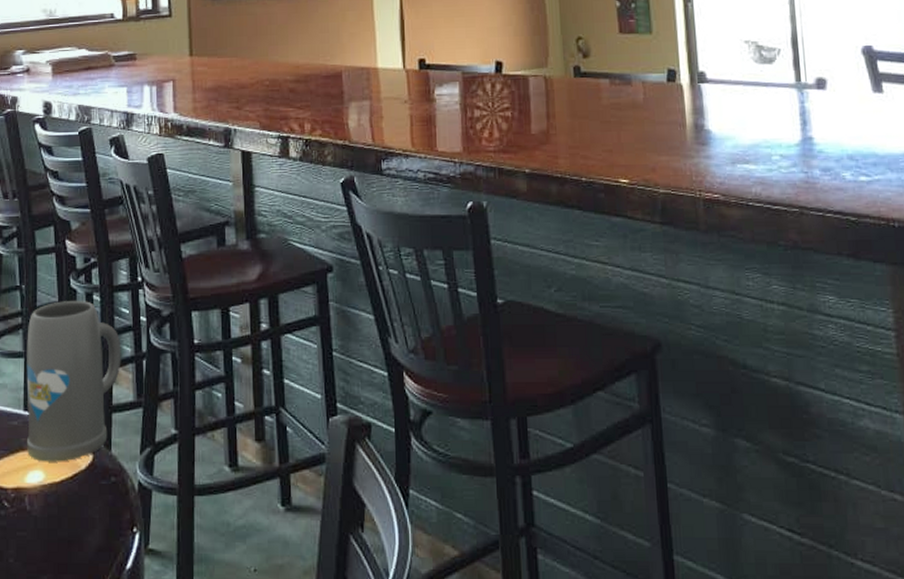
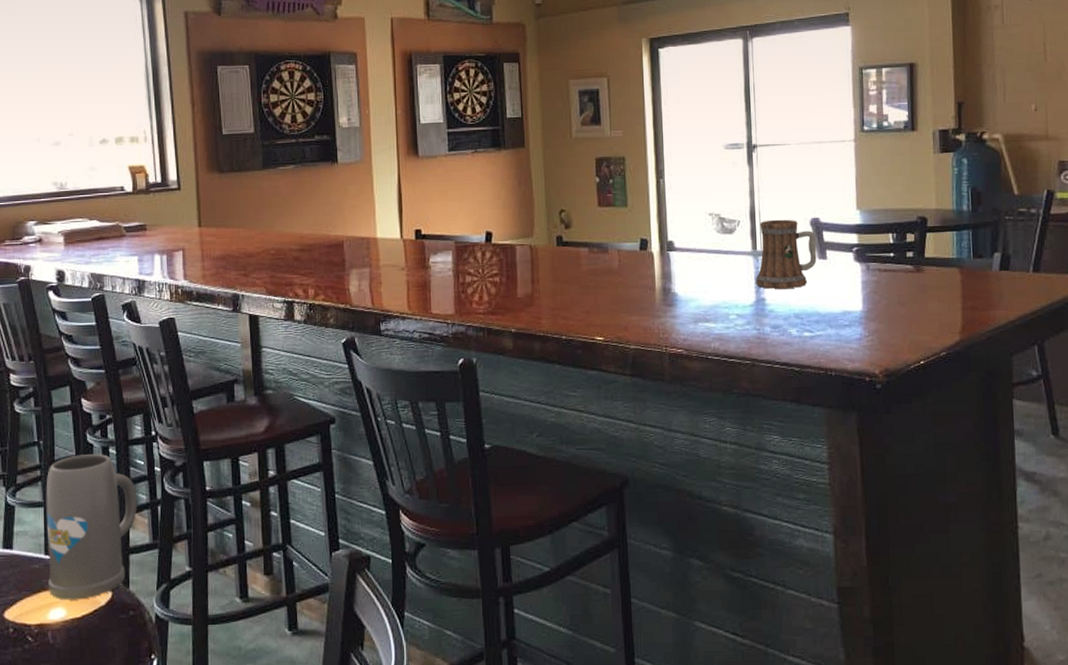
beer mug: none [801,47,872,126] -> present [756,219,817,289]

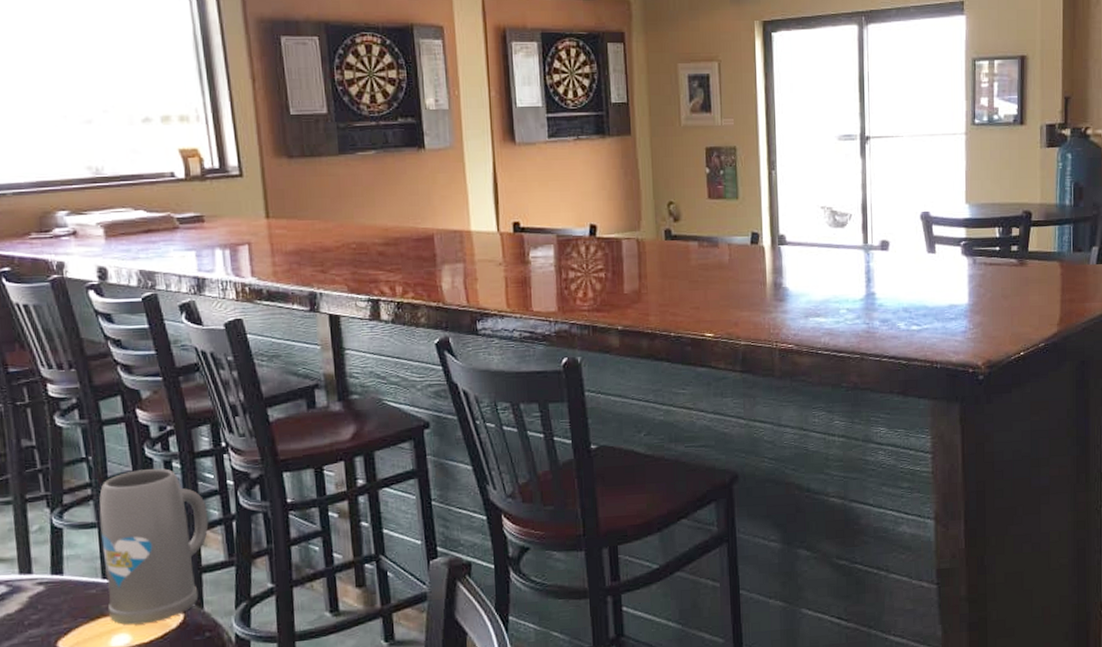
beer mug: present [756,219,817,289] -> none [866,213,926,283]

